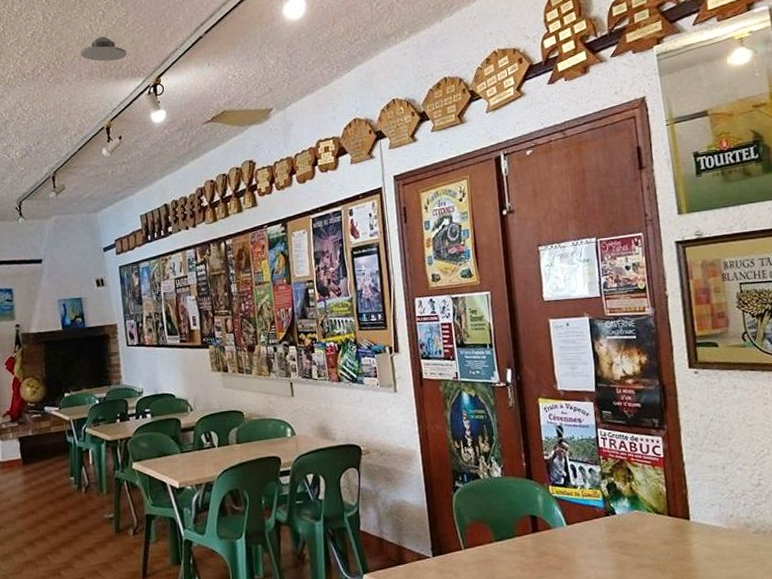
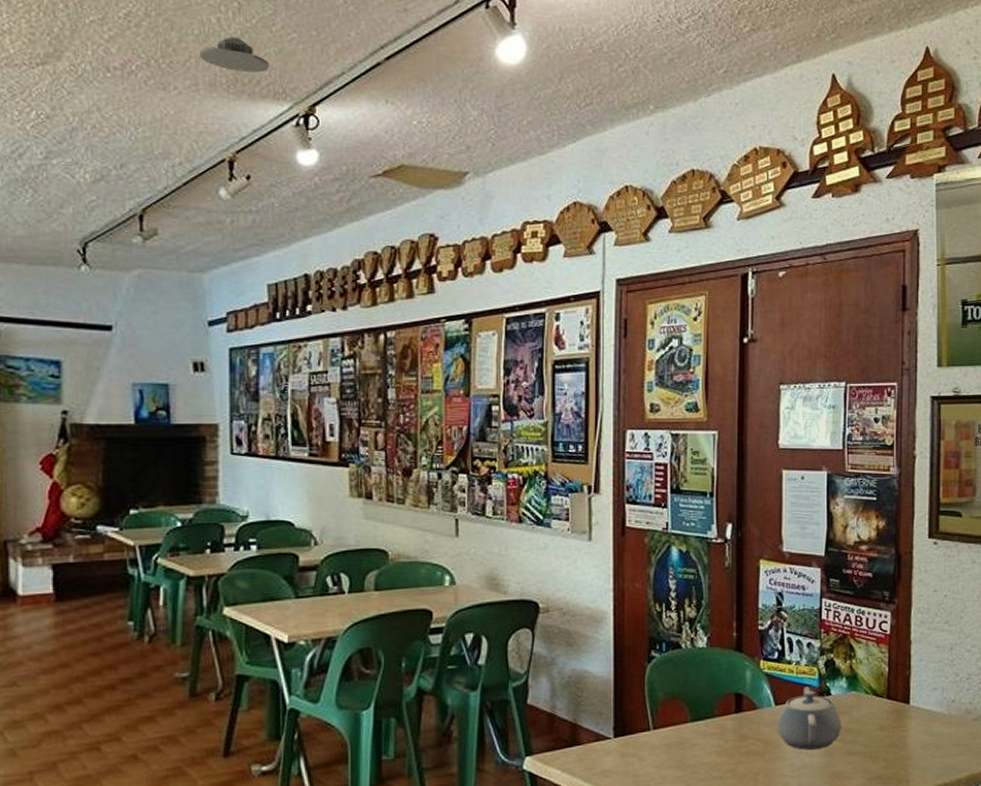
teapot: none [570,508,629,564] -> present [777,687,841,750]

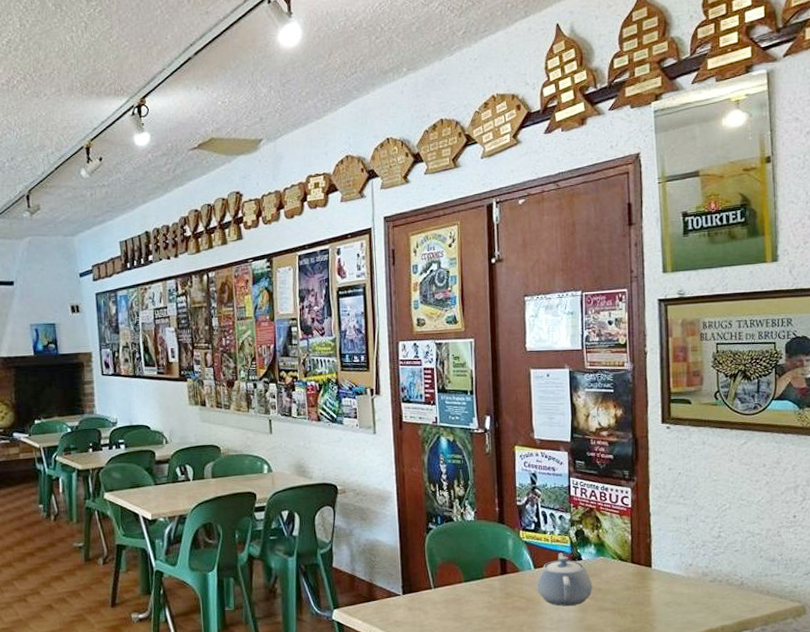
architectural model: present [199,36,270,73] -> none [59,50,111,77]

